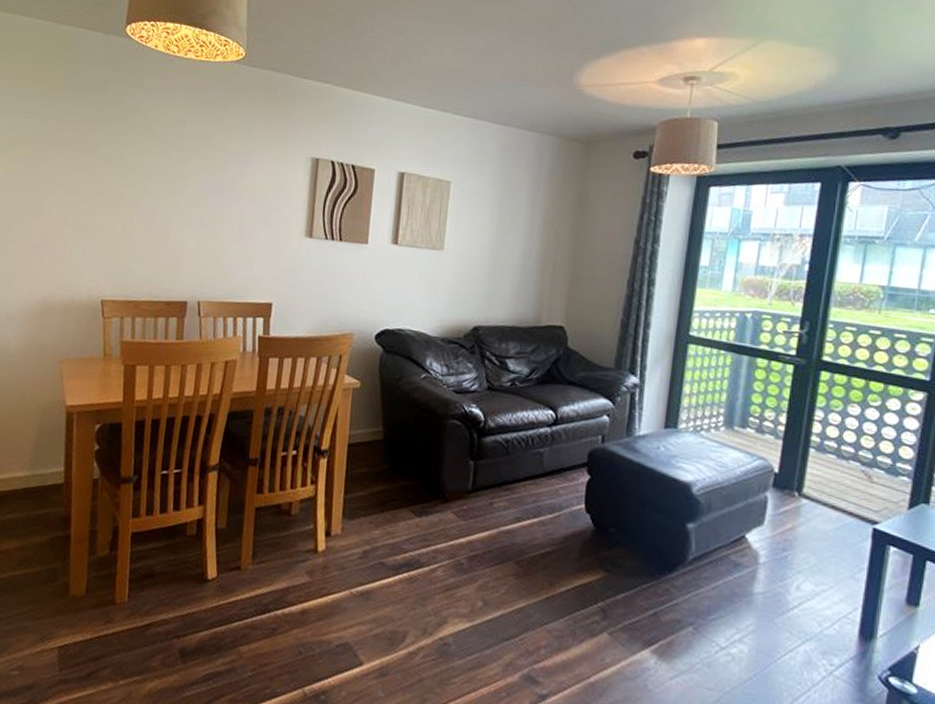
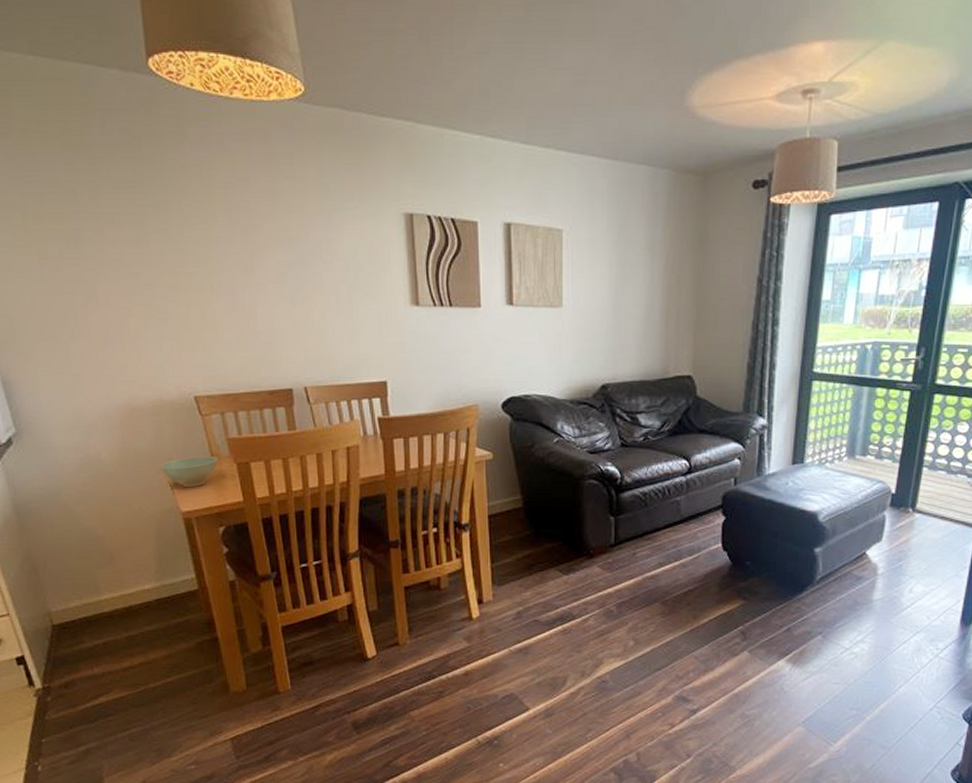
bowl: none [57,354,109,384] -> present [160,456,218,488]

